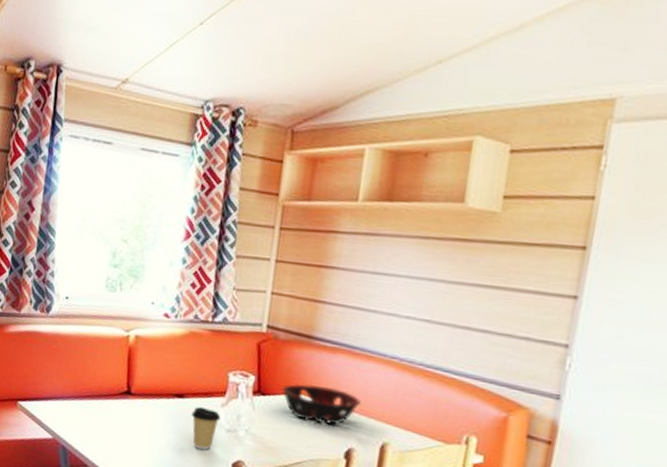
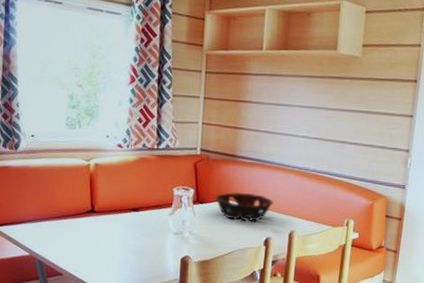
coffee cup: present [191,406,221,450] -> none [146,216,170,251]

